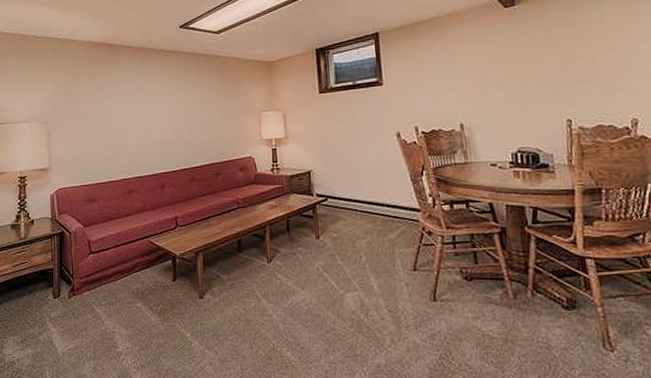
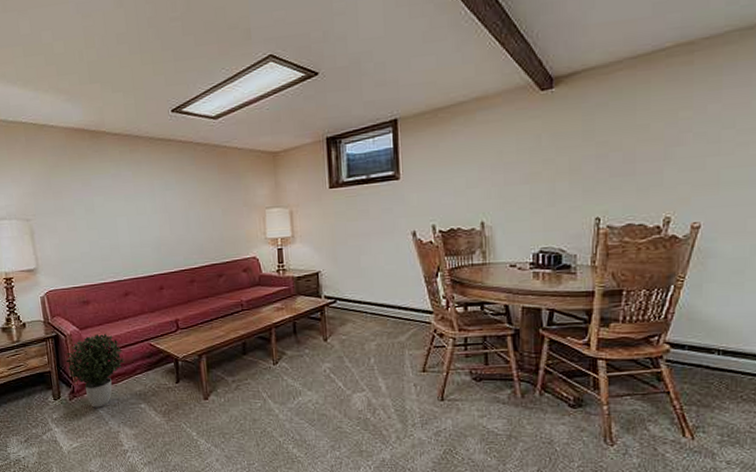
potted plant: none [68,230,125,307] -> present [65,333,125,408]

